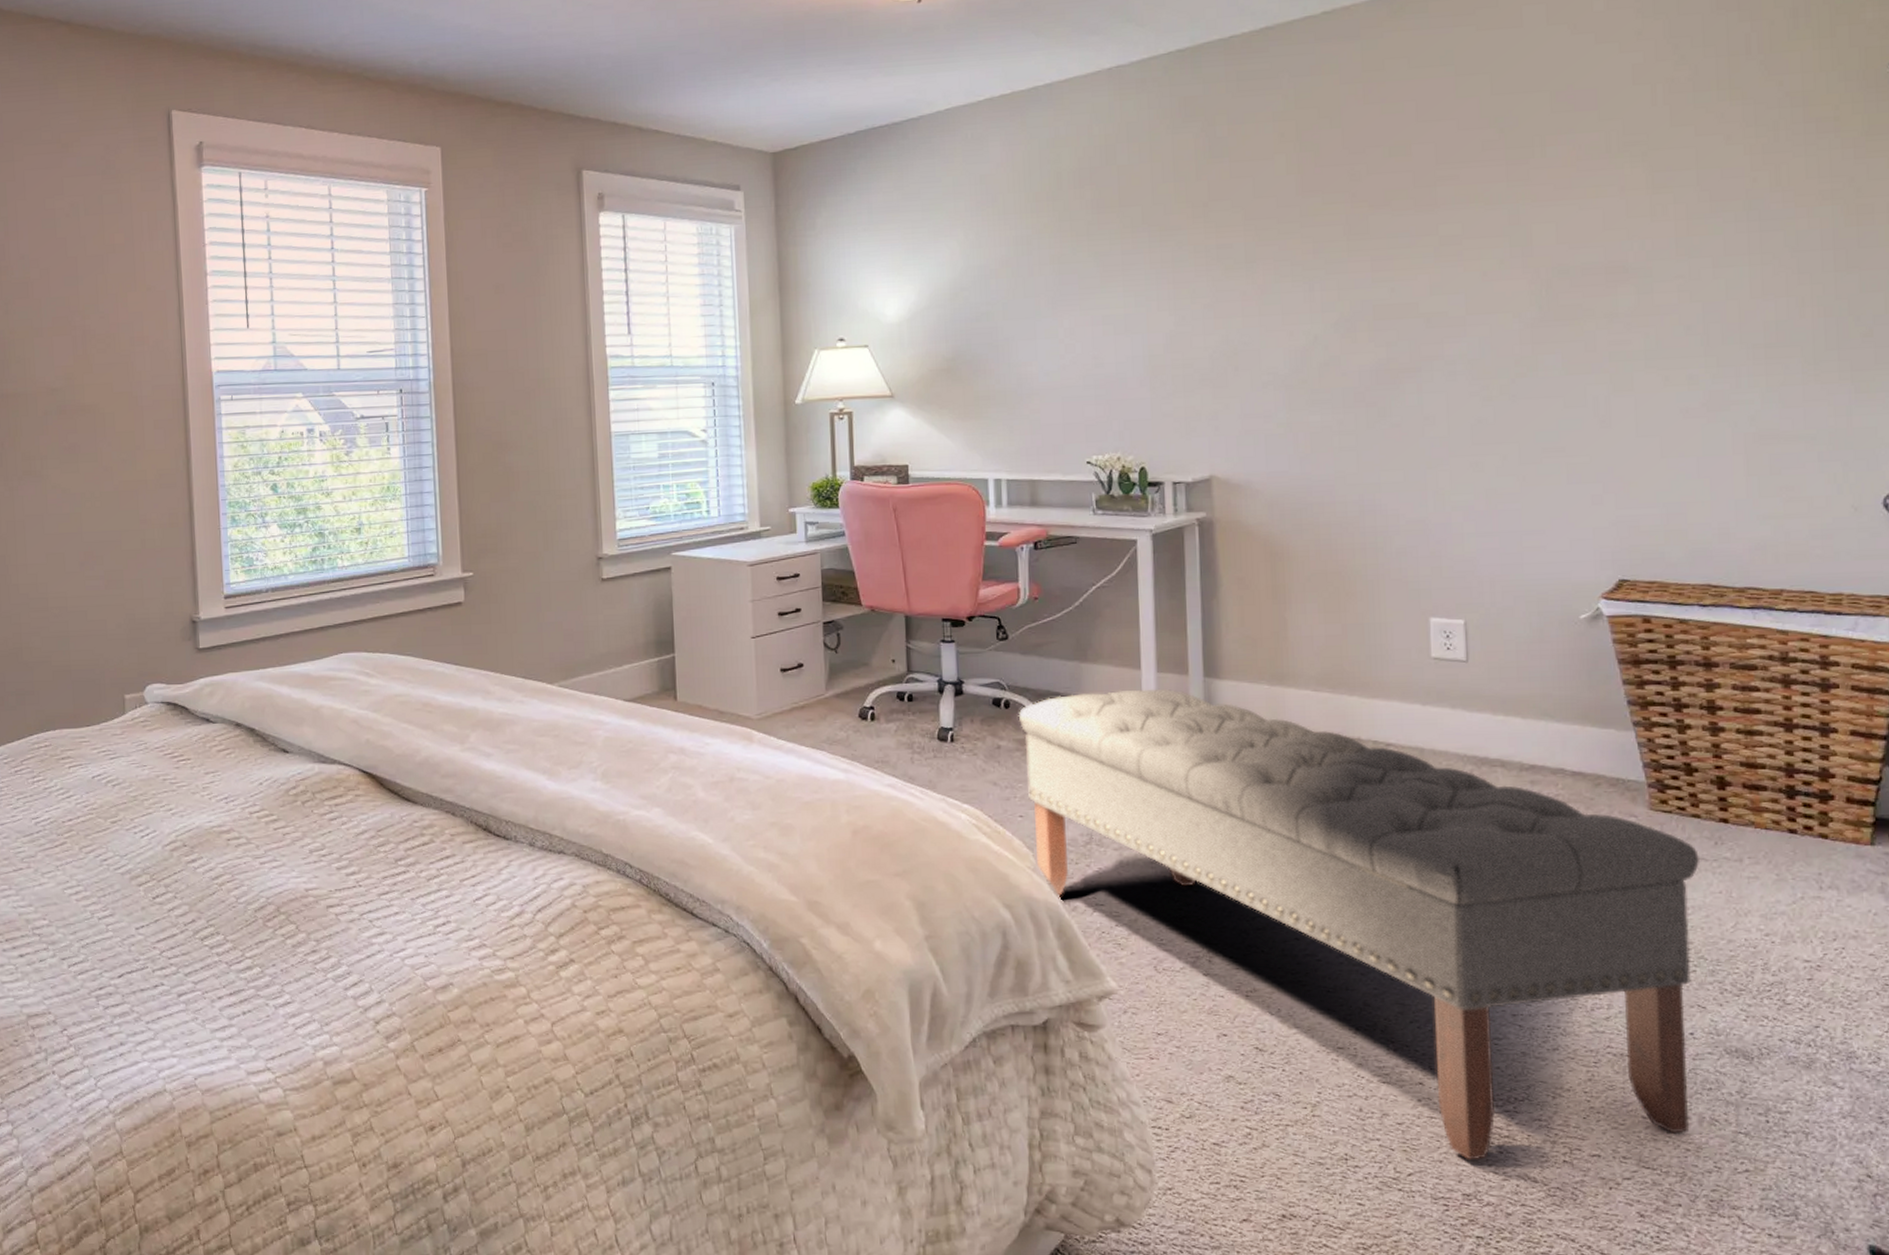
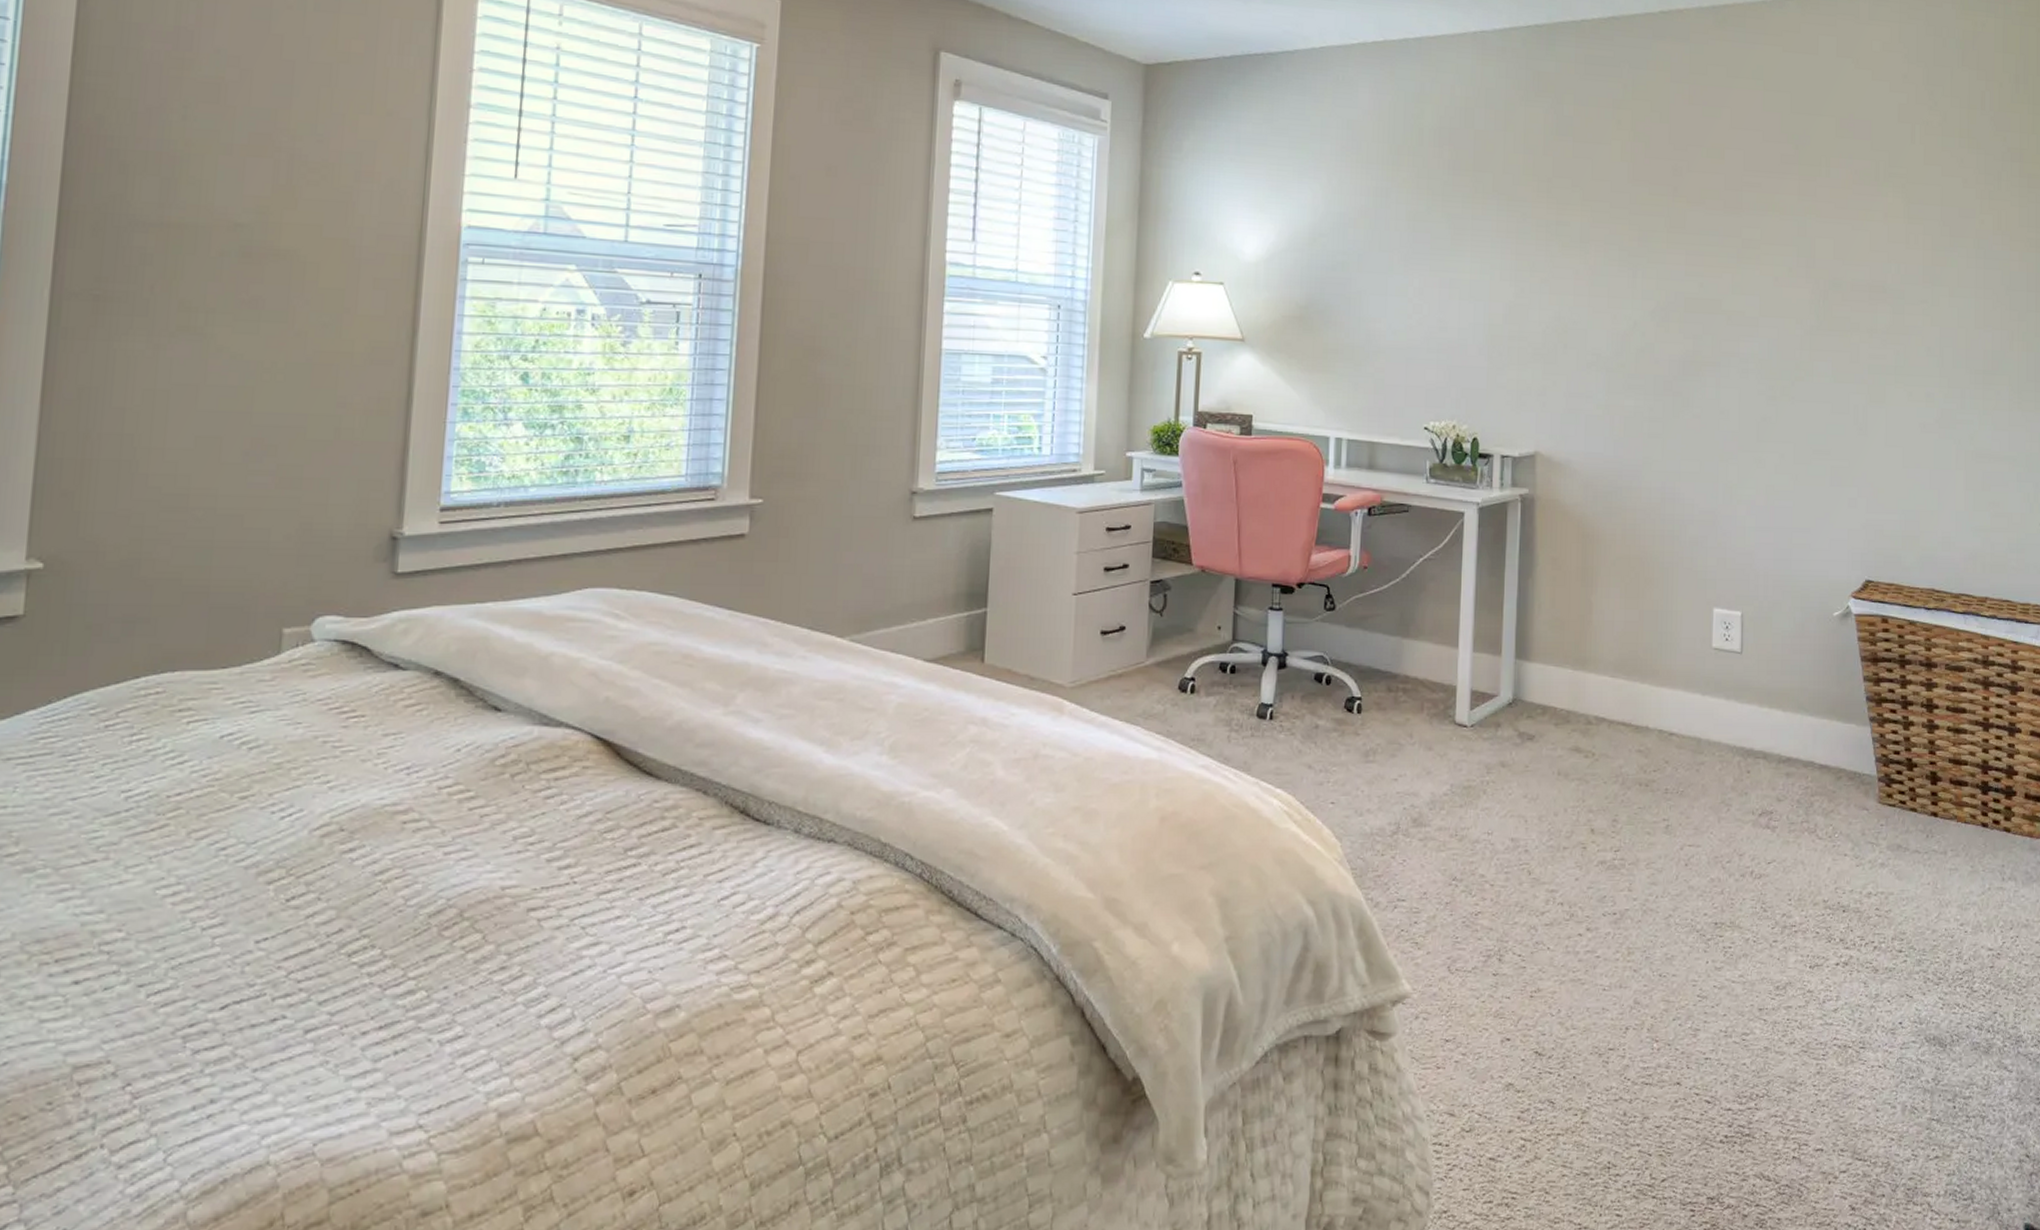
bench: present [1018,688,1701,1160] -> none [1338,669,1915,1162]

